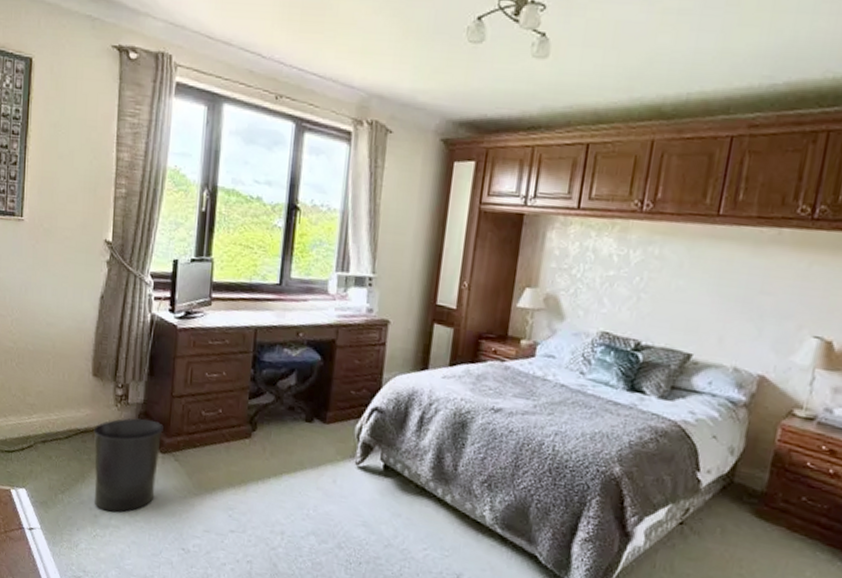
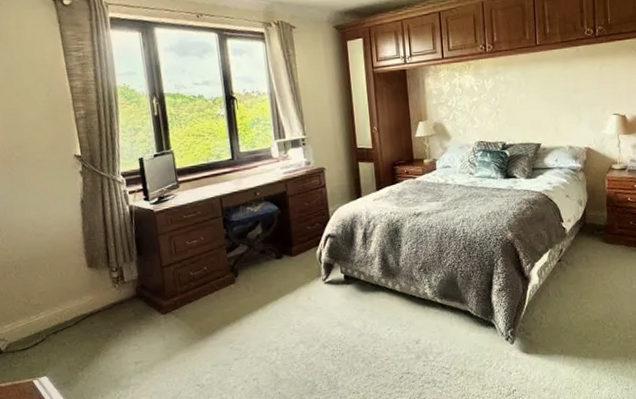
waste bin: present [93,418,163,513] -> none [98,290,165,374]

